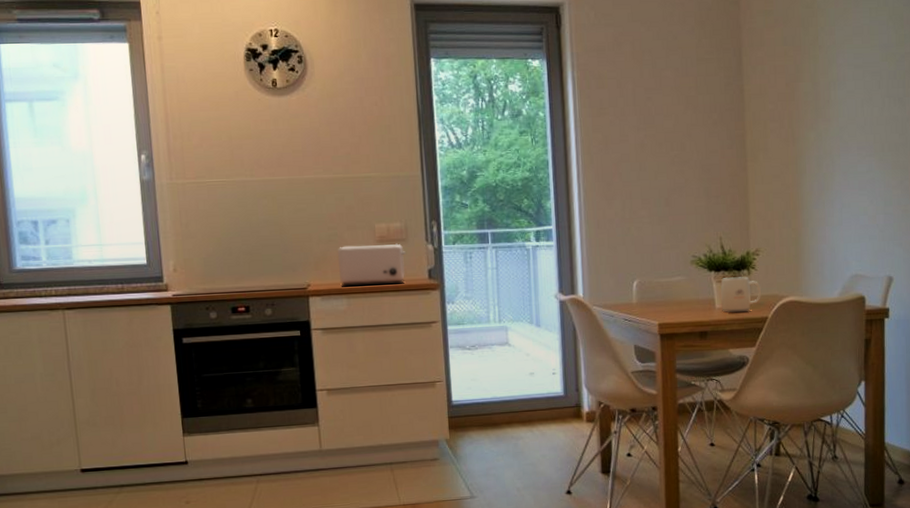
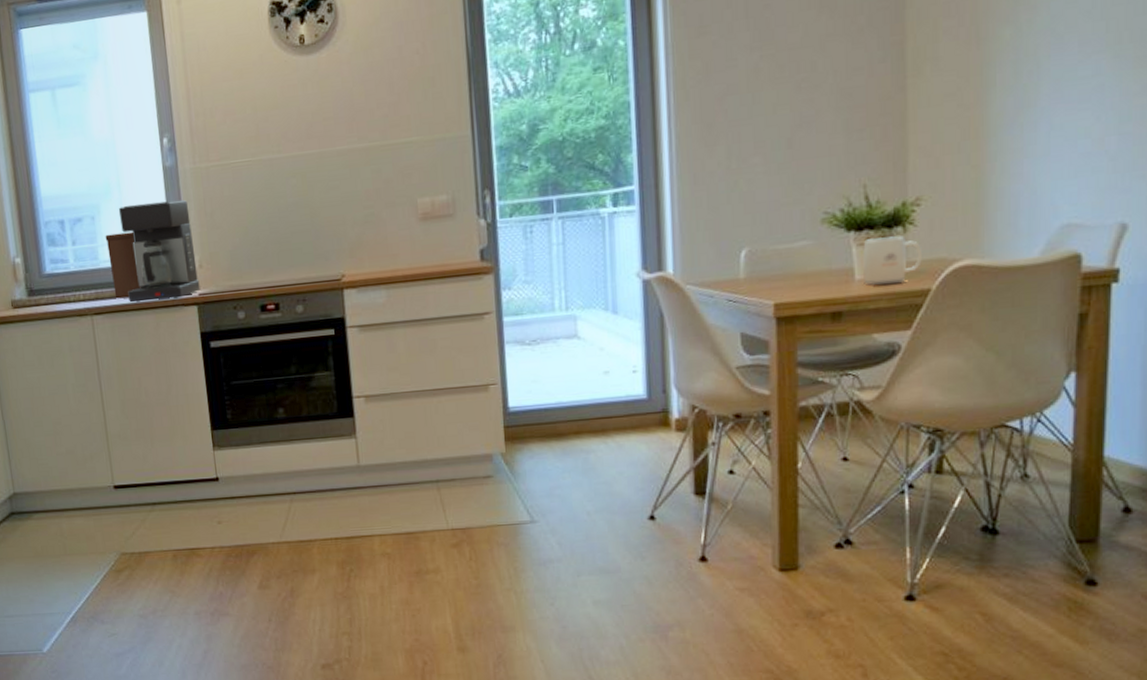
canister: none [80,235,115,296] -> present [105,231,141,299]
coffee maker: none [95,210,174,300] -> present [119,199,200,303]
toaster: present [336,243,407,287] -> none [374,220,455,276]

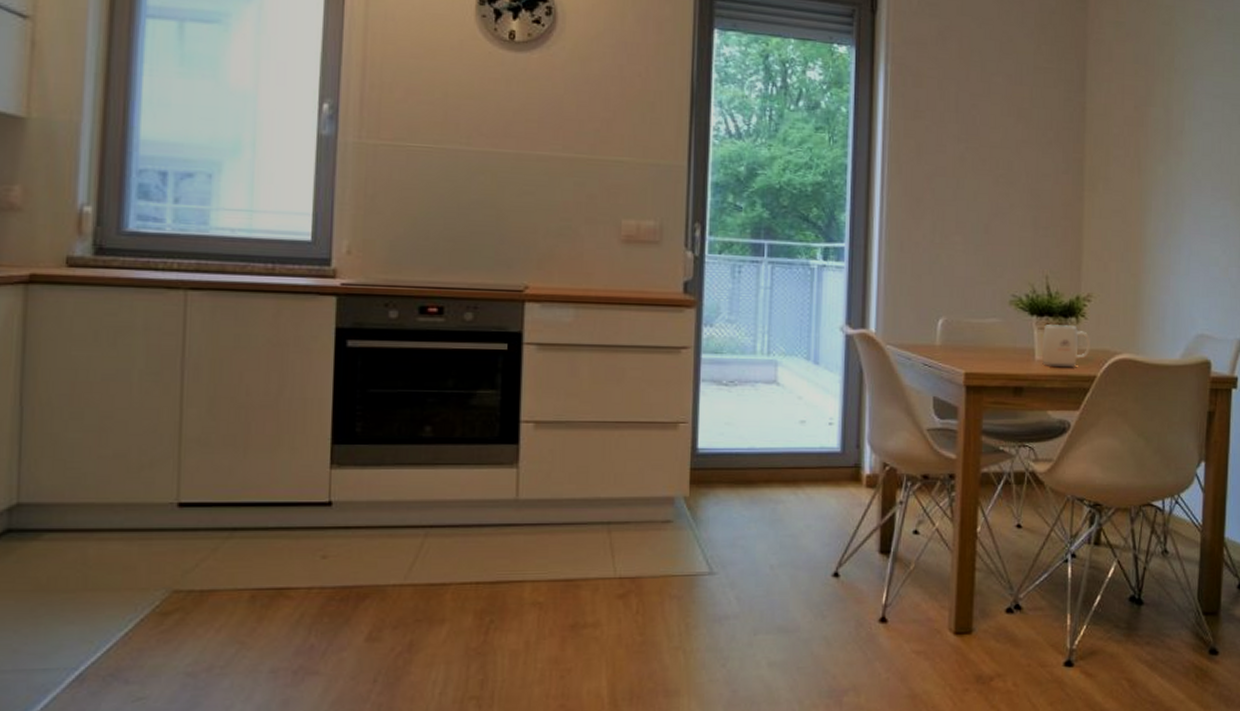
canister: present [105,231,141,299] -> none [223,198,264,276]
coffee maker: present [119,199,200,303] -> none [243,169,344,286]

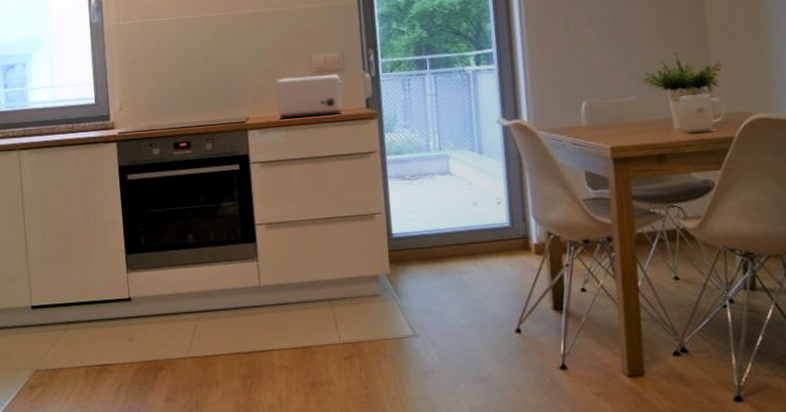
toaster: none [568,242,659,297] -> present [274,73,344,119]

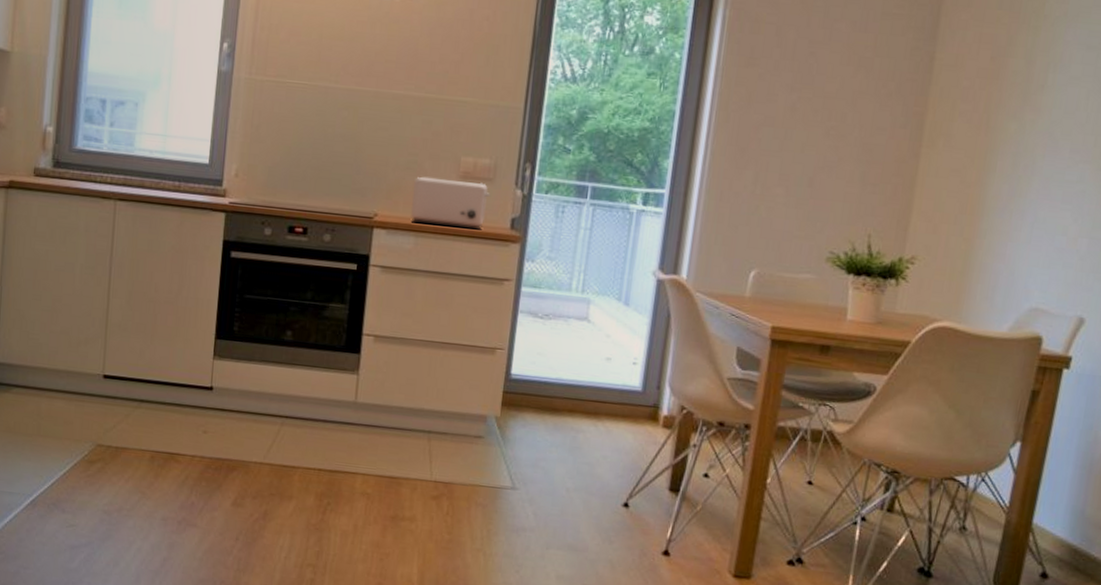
mug: present [678,94,726,134] -> none [853,284,910,330]

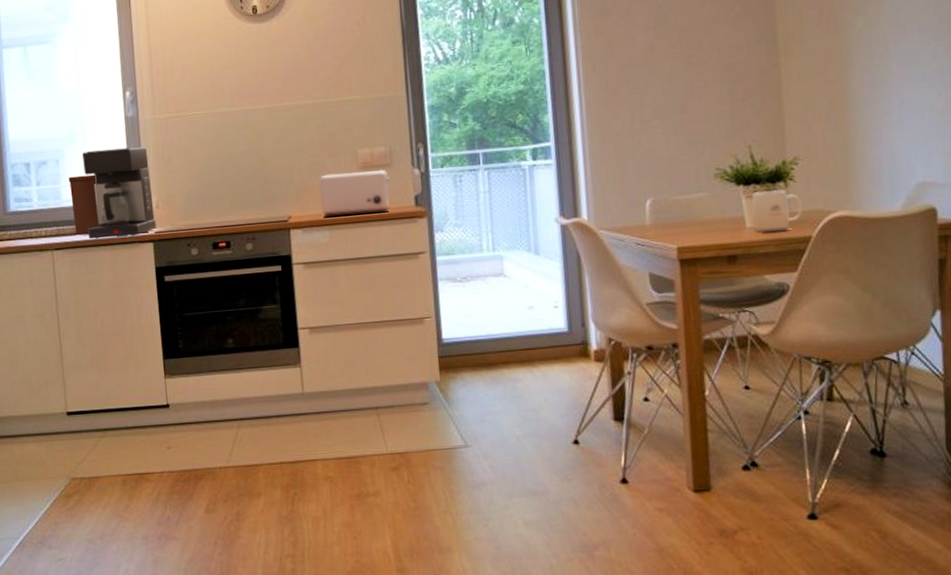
canister: none [143,124,175,191] -> present [68,174,100,236]
coffee maker: none [157,100,236,203] -> present [82,146,157,239]
mug: none [853,284,910,330] -> present [751,190,803,233]

